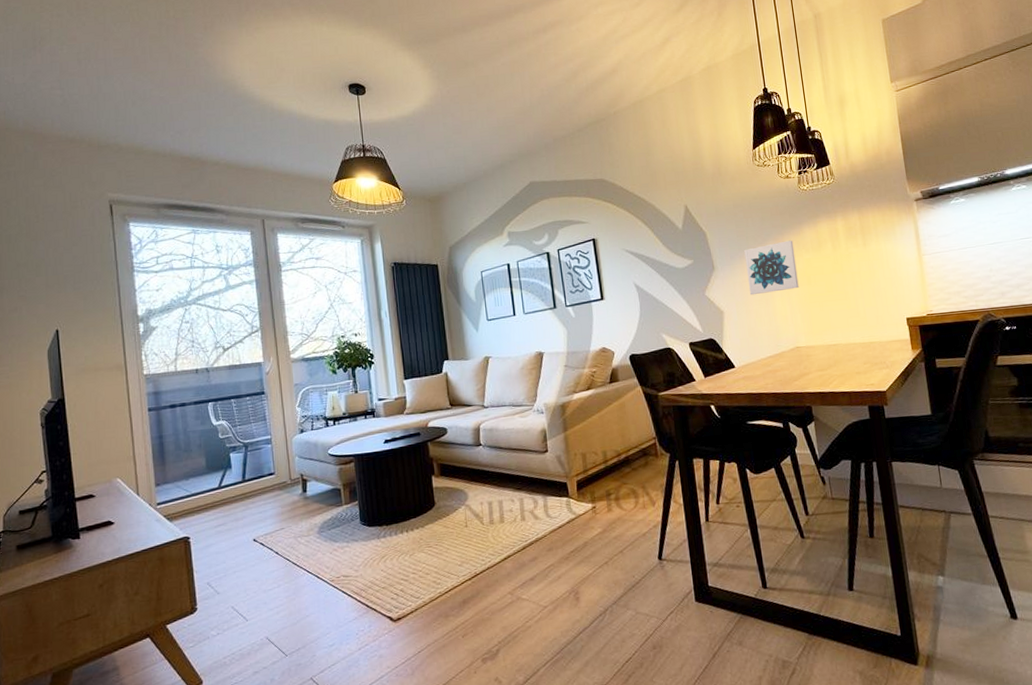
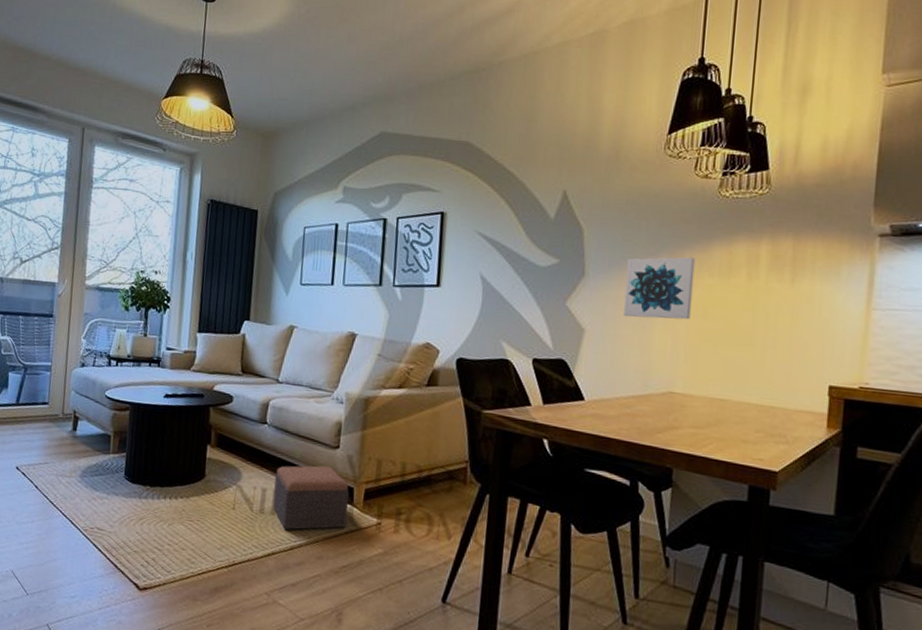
footstool: none [497,469,567,533] -> present [272,465,349,530]

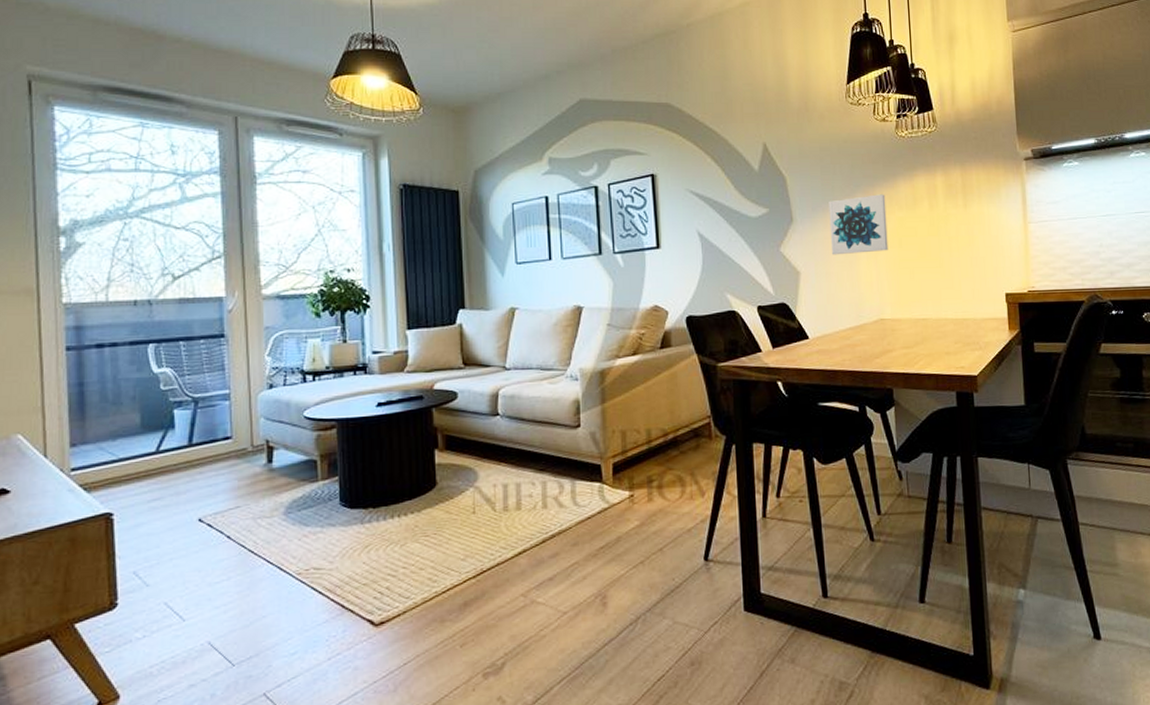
footstool: present [272,465,349,530] -> none [516,447,599,523]

